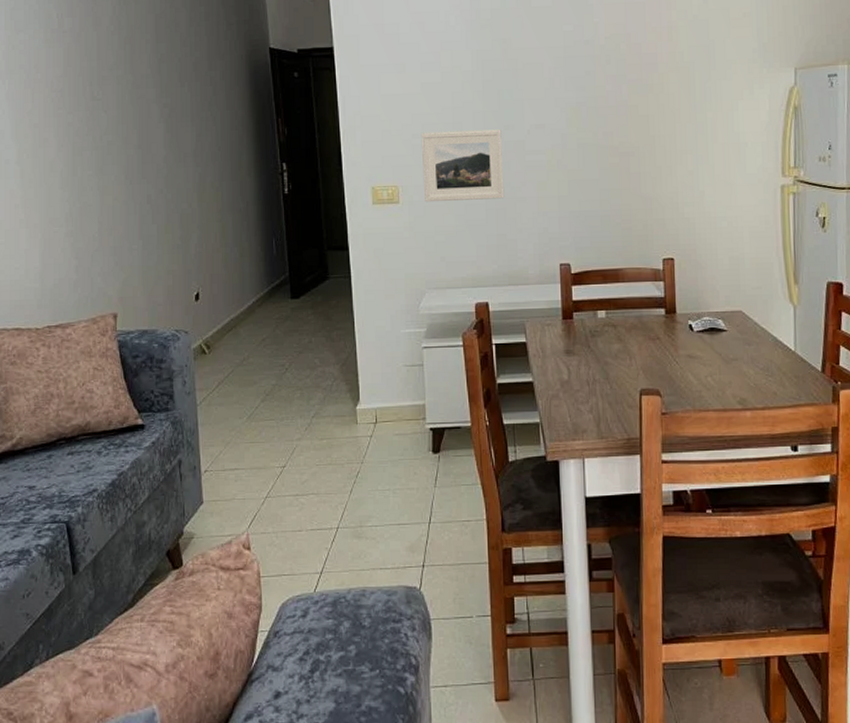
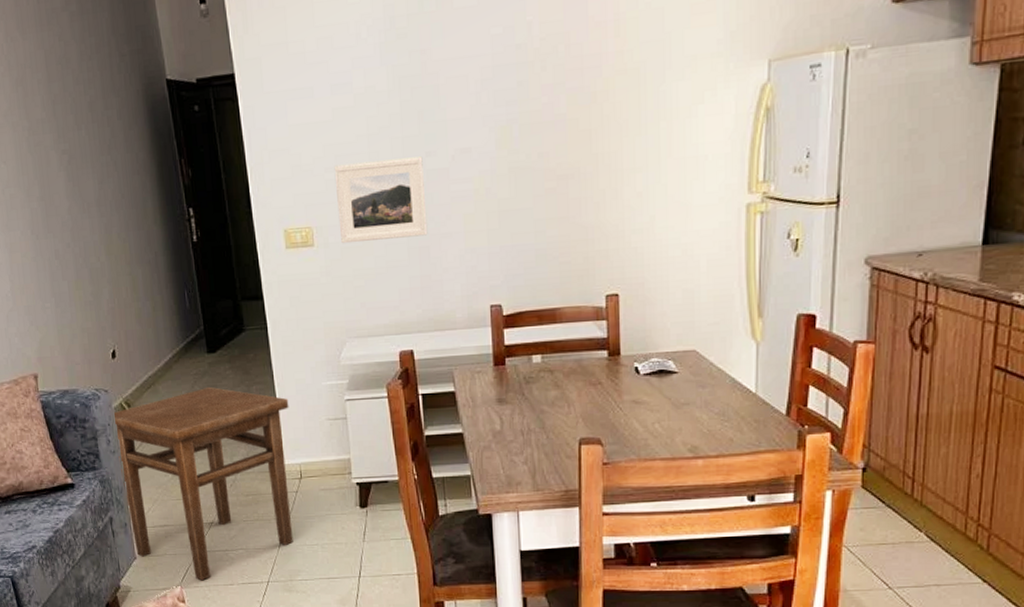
side table: none [193,331,368,527] -> present [114,386,293,581]

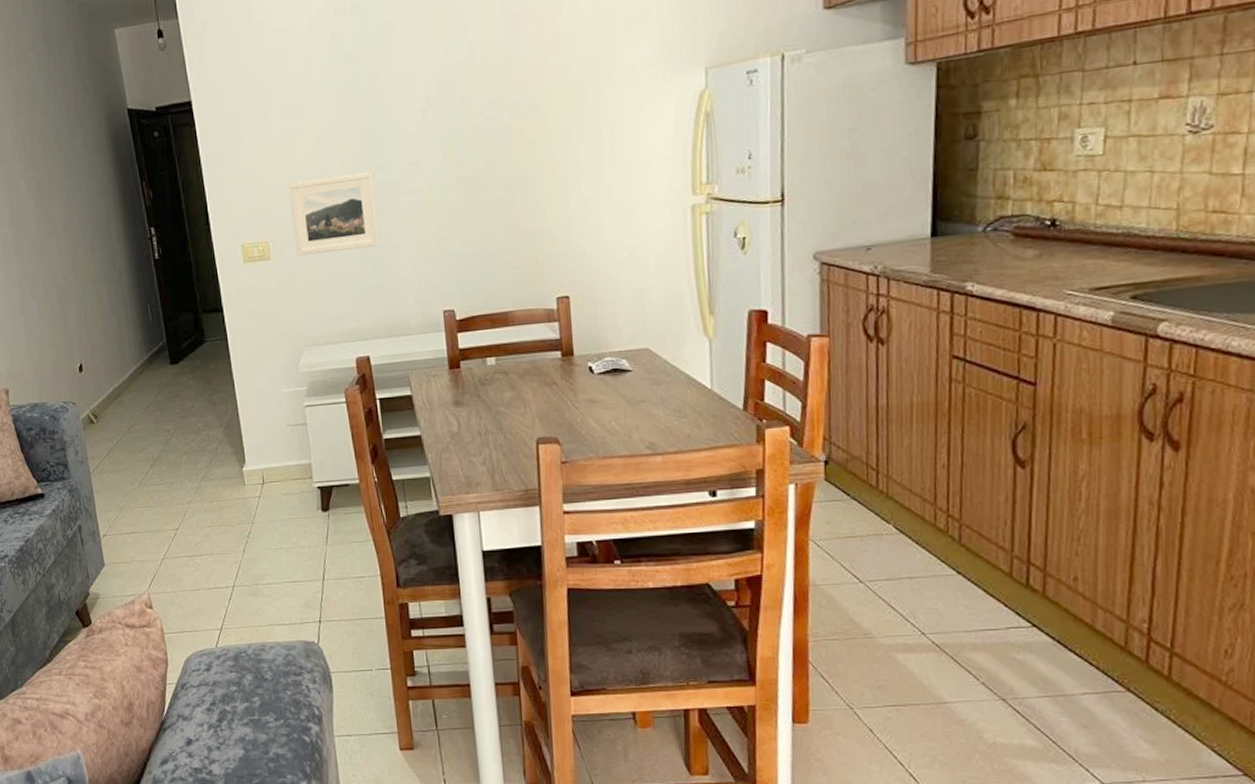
side table: present [114,386,293,581] -> none [82,396,257,587]

